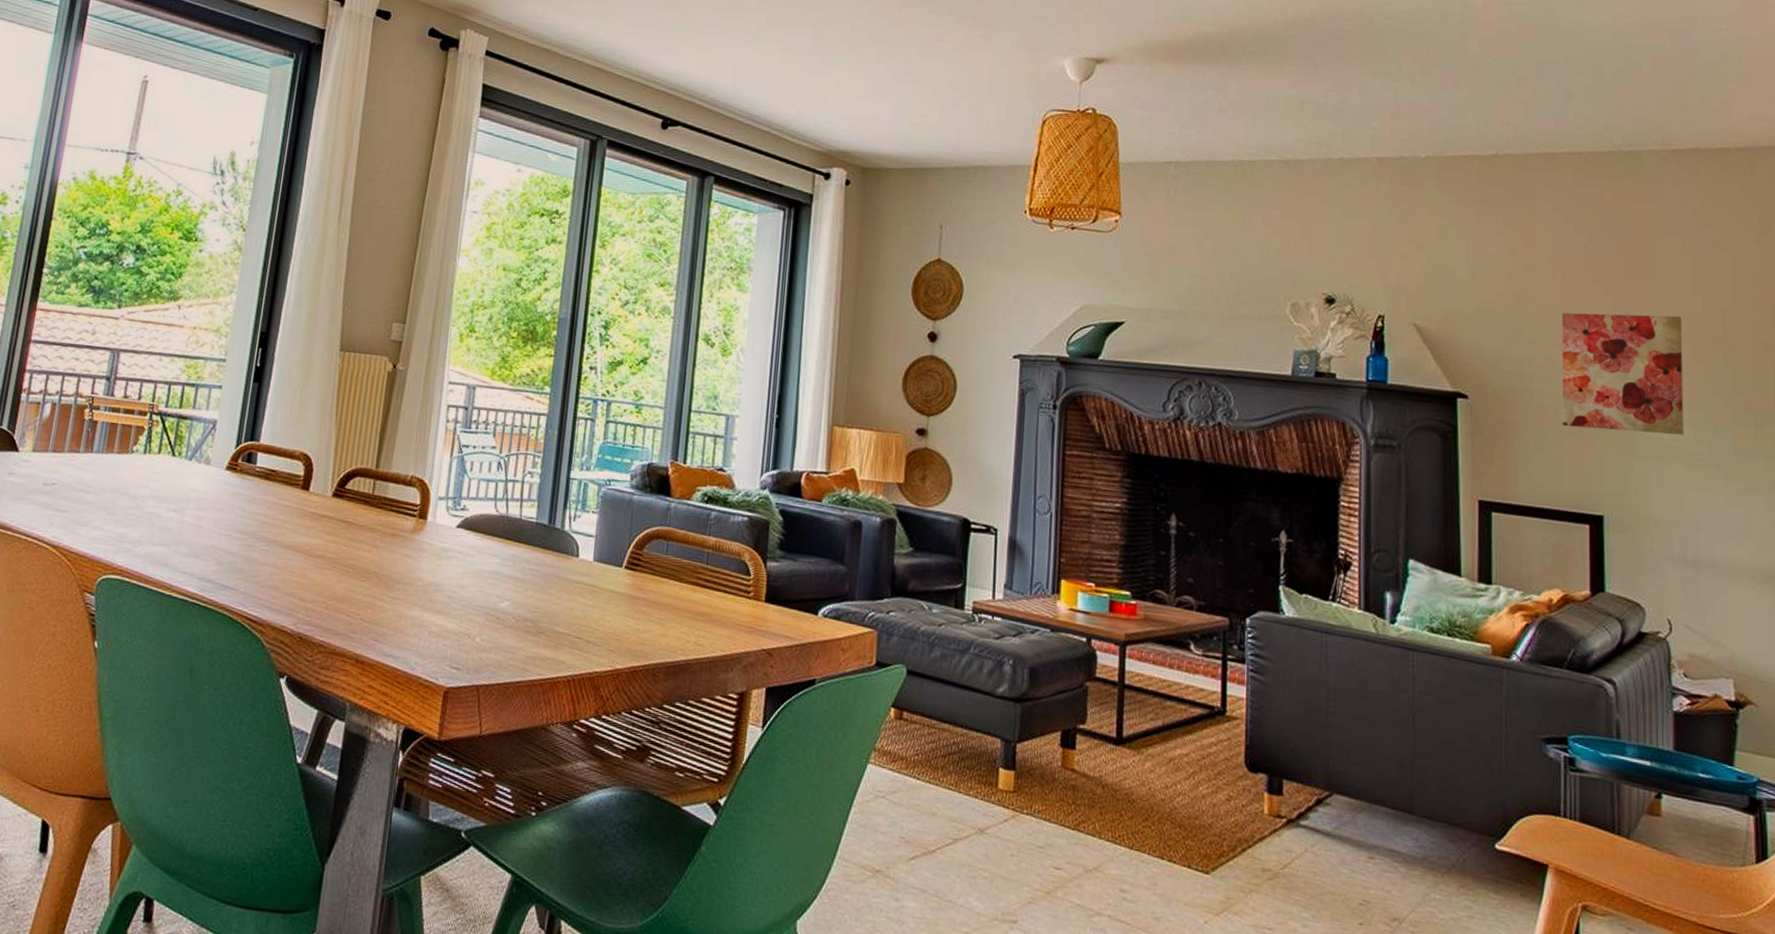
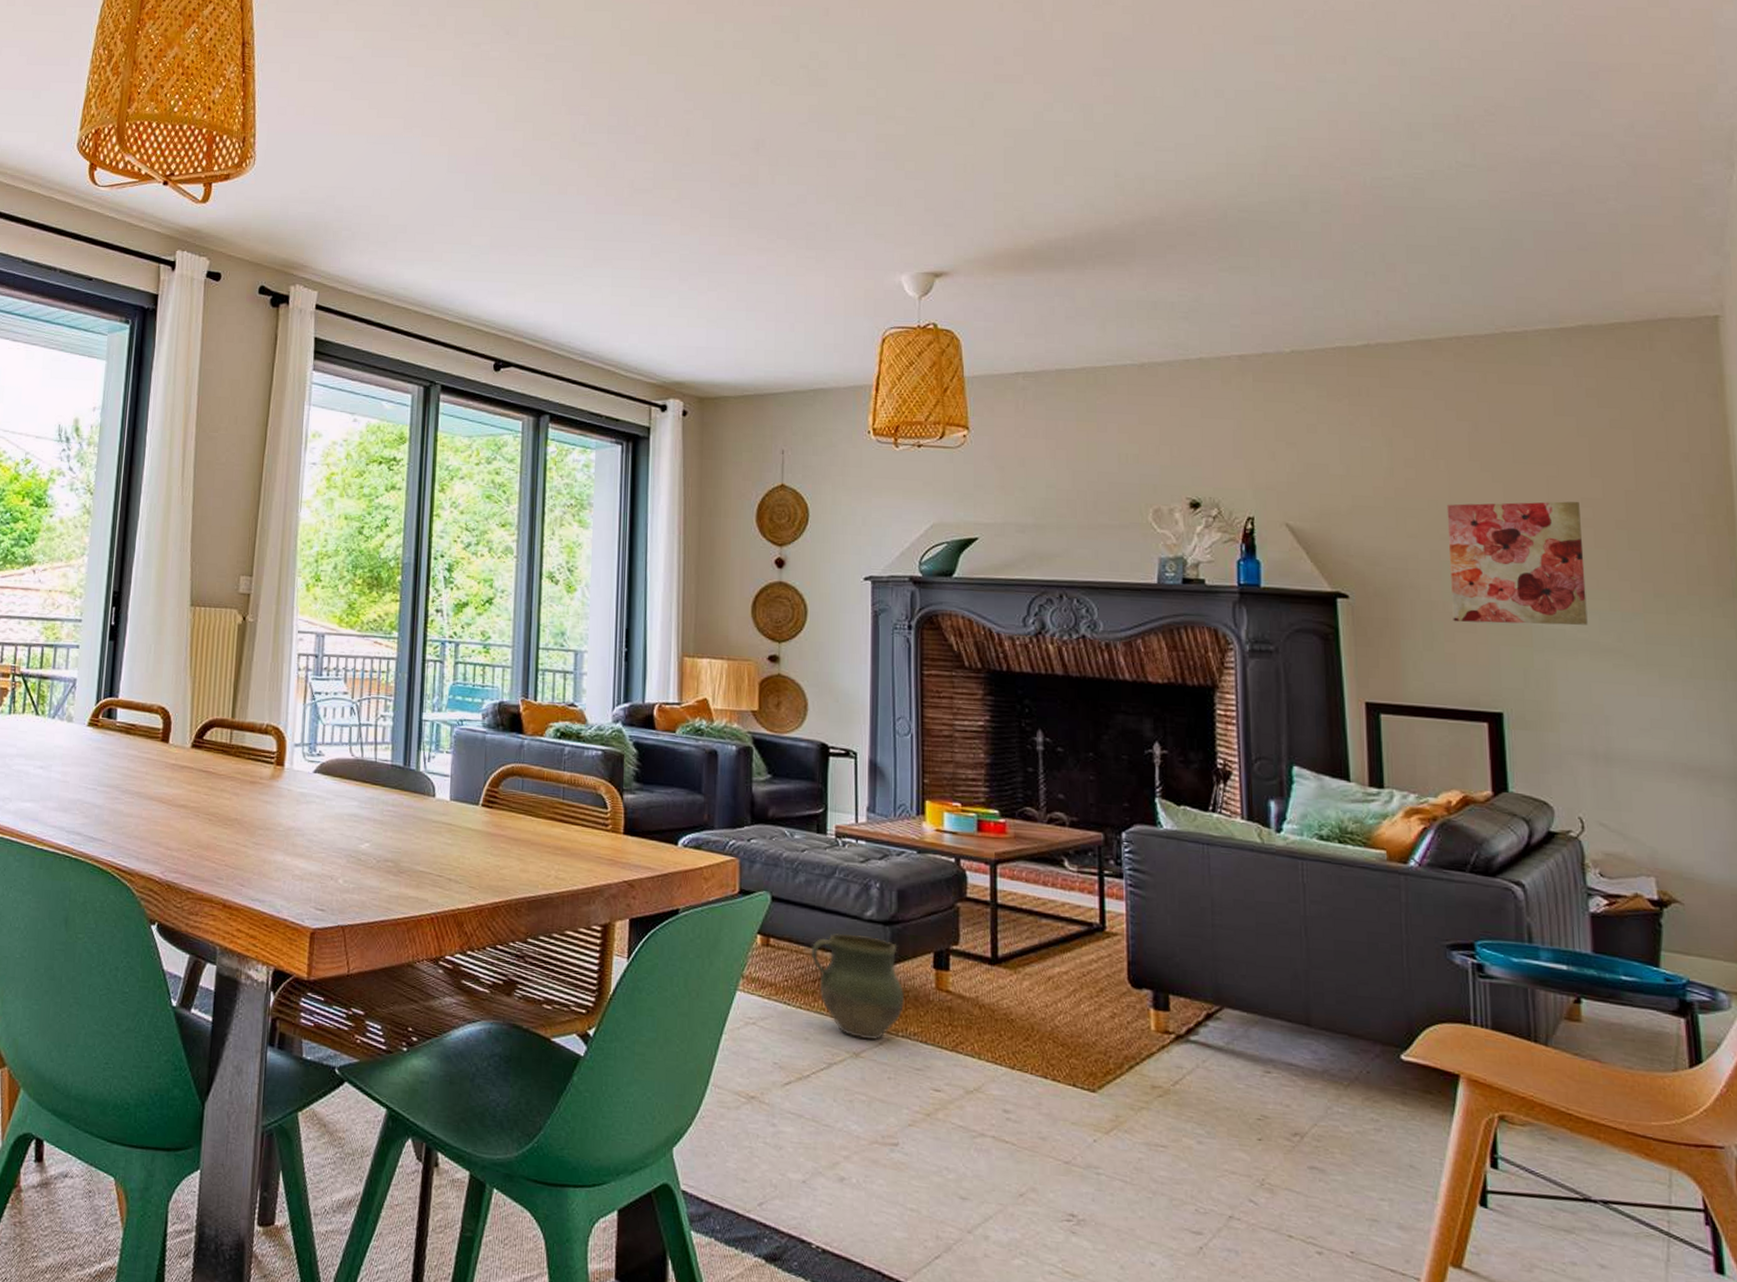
ceramic jug: none [942,708,1031,817] -> present [810,933,904,1040]

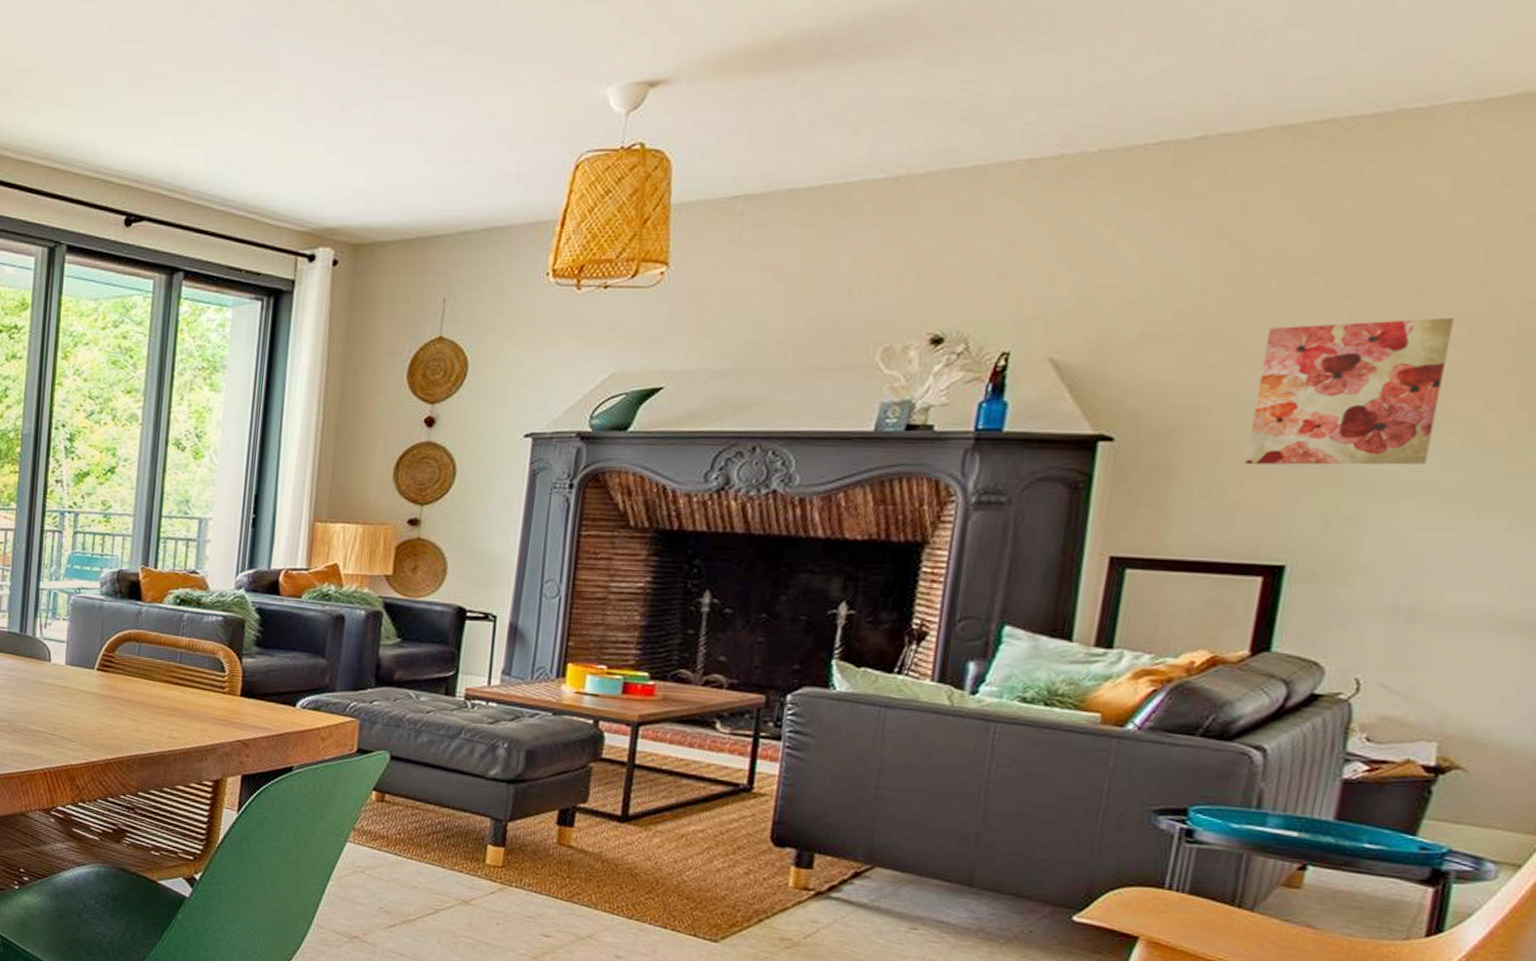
ceramic jug: present [810,933,904,1040] -> none [427,790,522,889]

